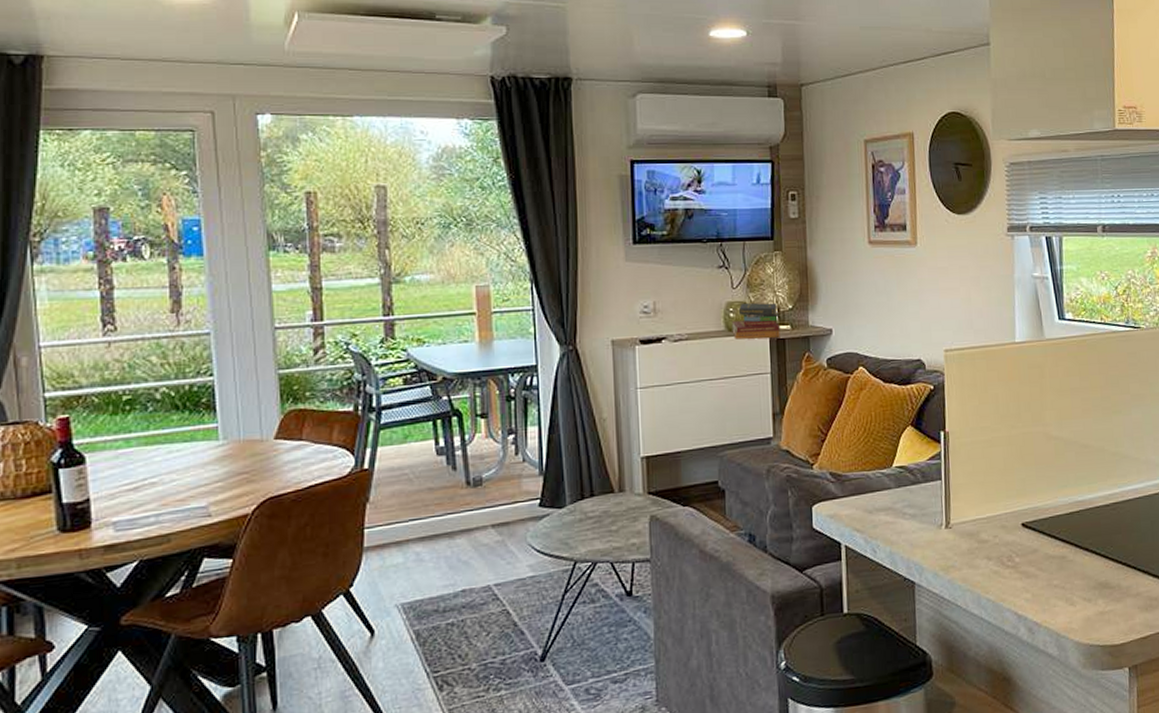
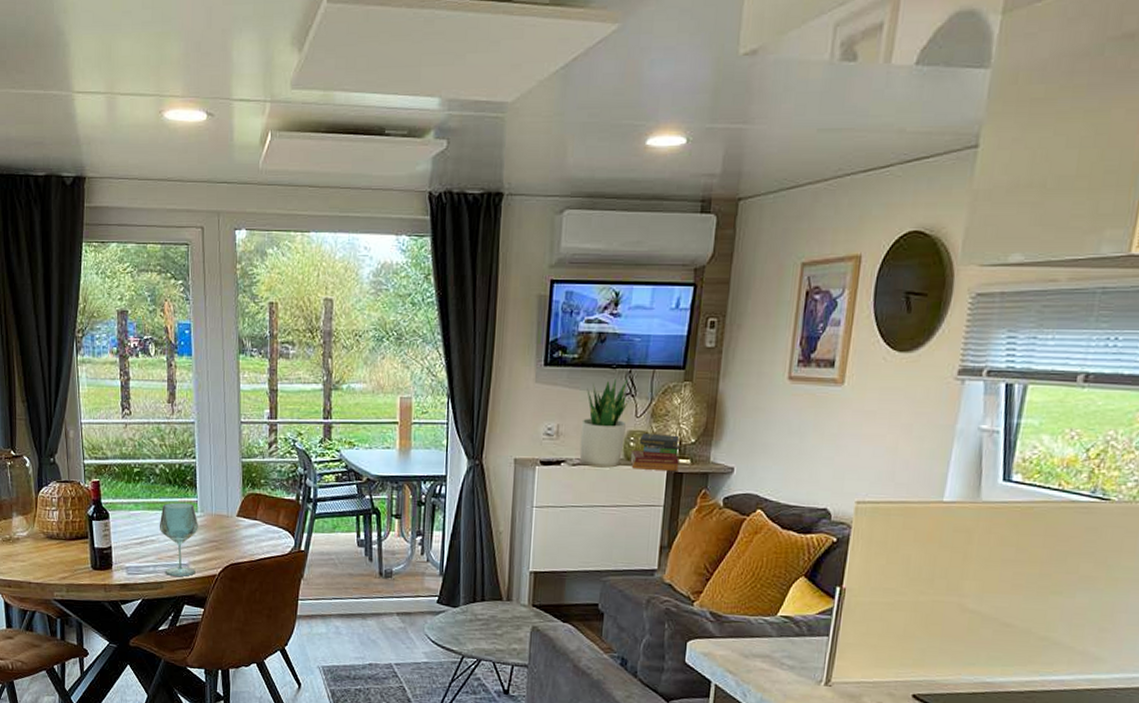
wine glass: none [162,430,222,524] -> present [159,502,199,577]
planter: none [678,252,725,342] -> present [579,379,630,468]

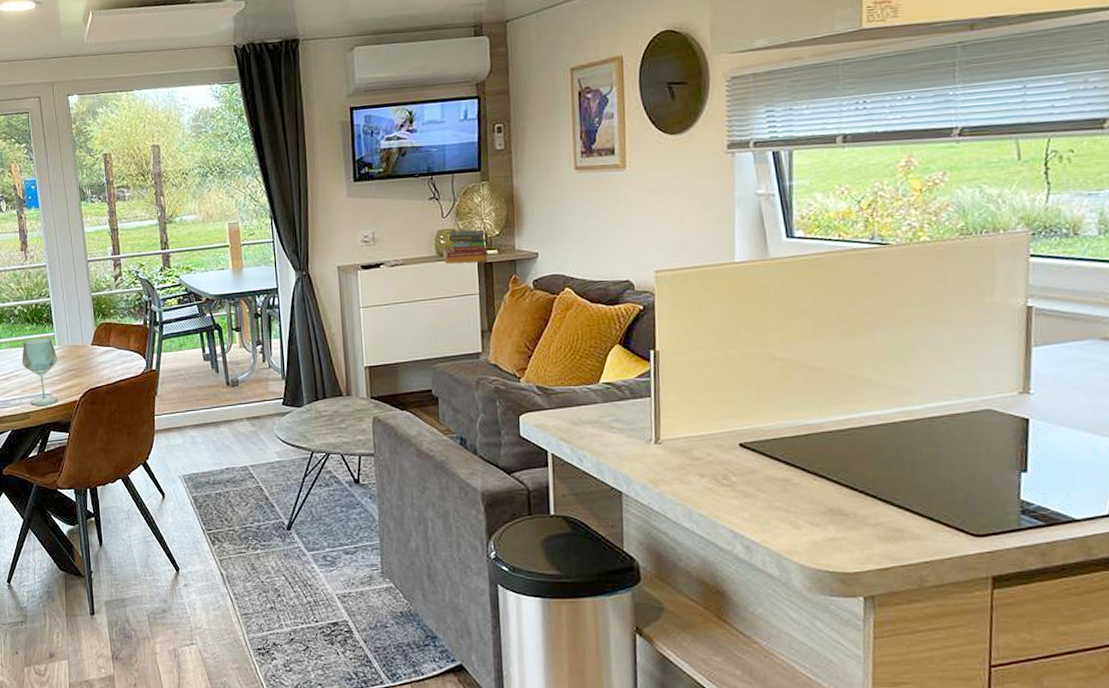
planter: present [579,379,630,468] -> none [394,185,435,267]

